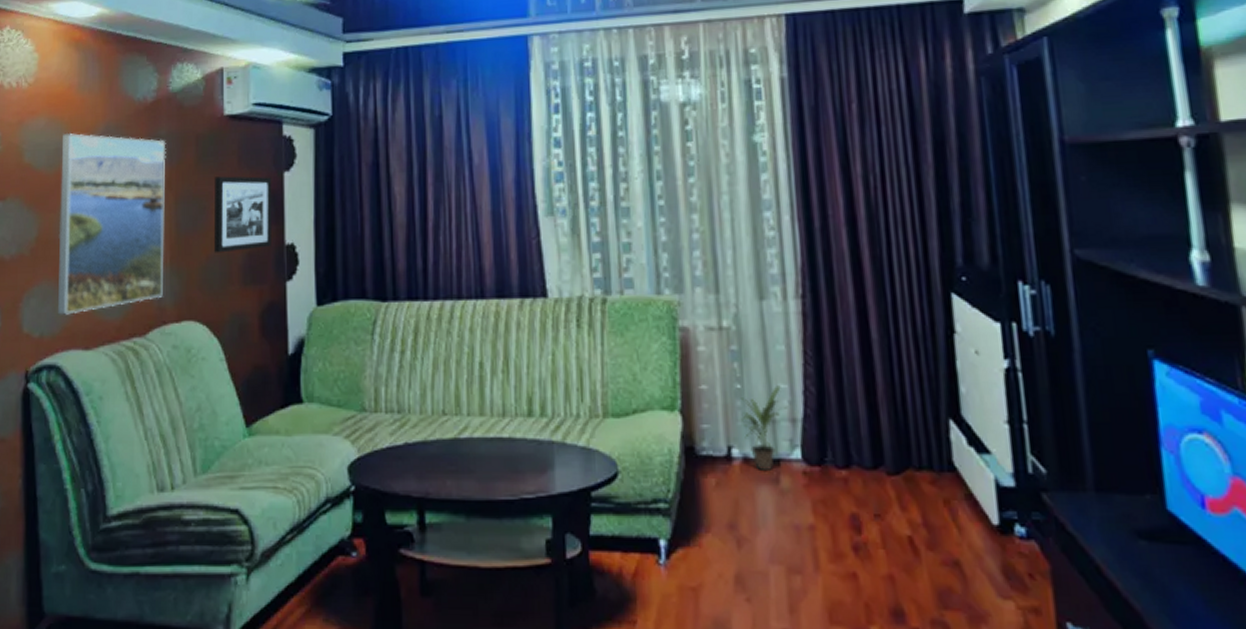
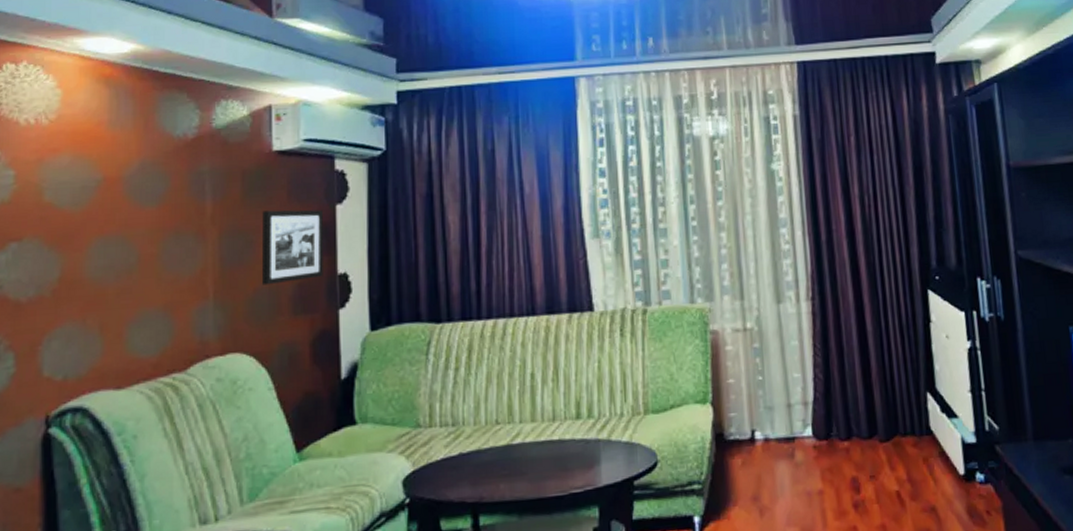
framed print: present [57,132,166,315] -> none [83,170,209,356]
potted plant: present [740,385,788,470] -> none [762,375,801,448]

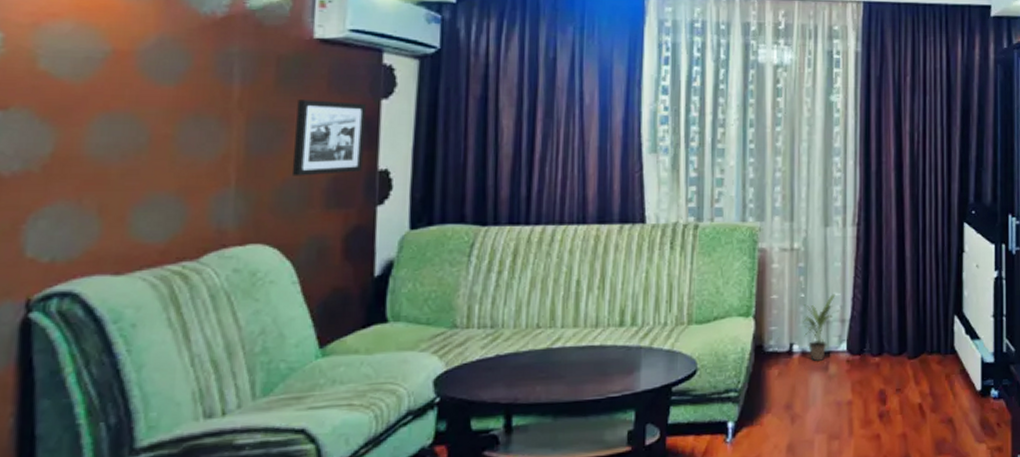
potted plant: none [762,375,801,448] -> present [802,294,839,361]

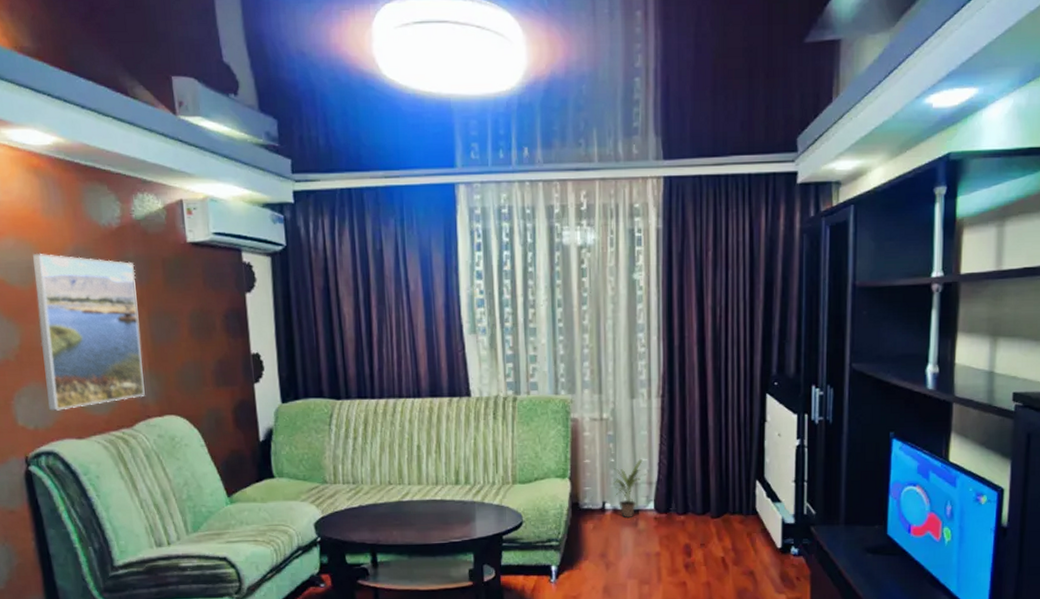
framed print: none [77,40,239,238] -> present [33,253,145,411]
picture frame: present [291,100,367,176] -> none [183,295,239,360]

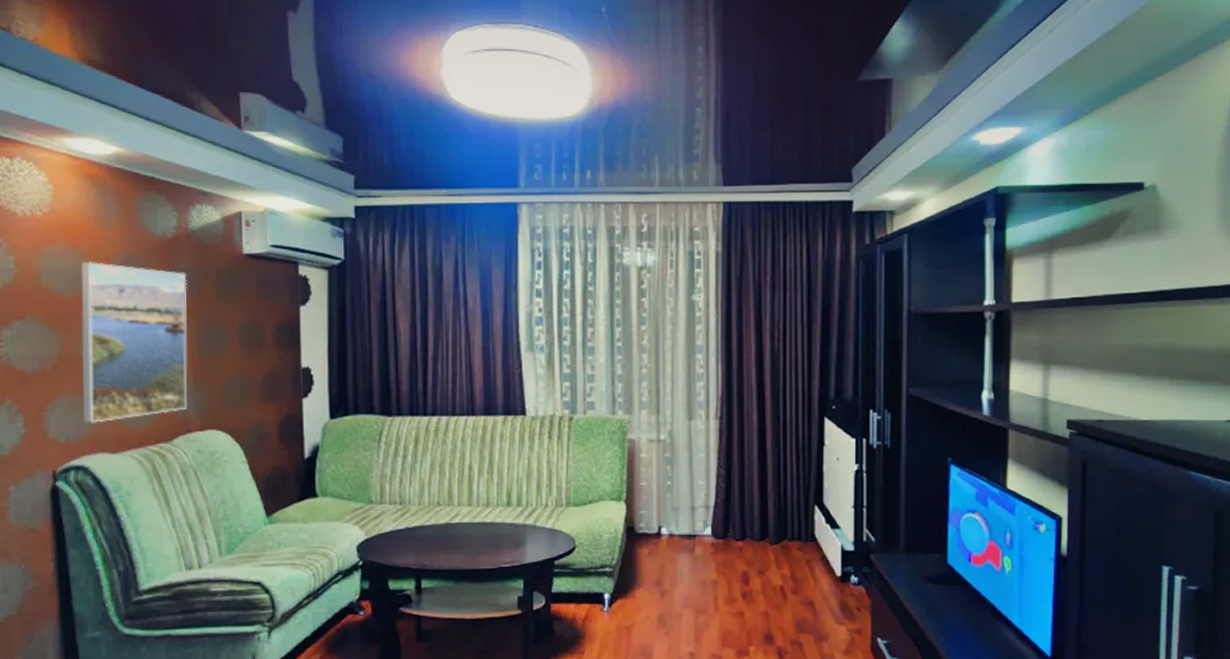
potted plant: present [612,459,646,517] -> none [669,482,704,543]

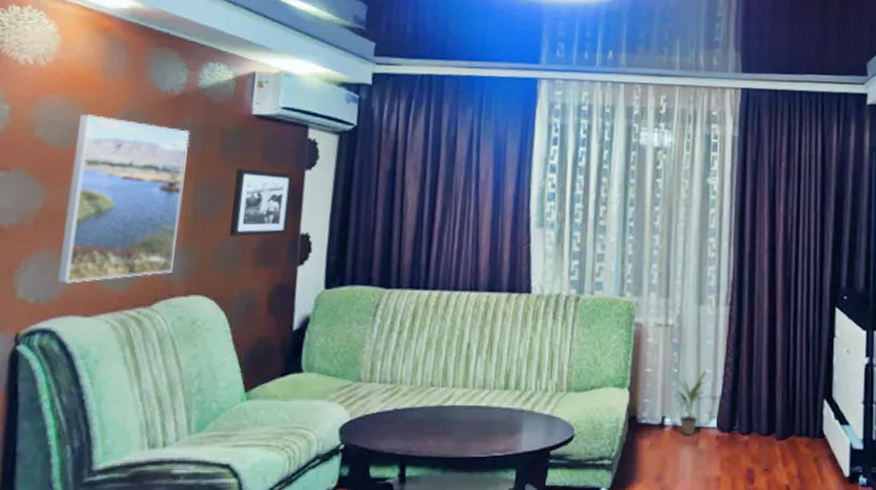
picture frame: none [234,307,289,373] -> present [228,168,294,237]
potted plant: none [669,482,704,543] -> present [674,371,710,435]

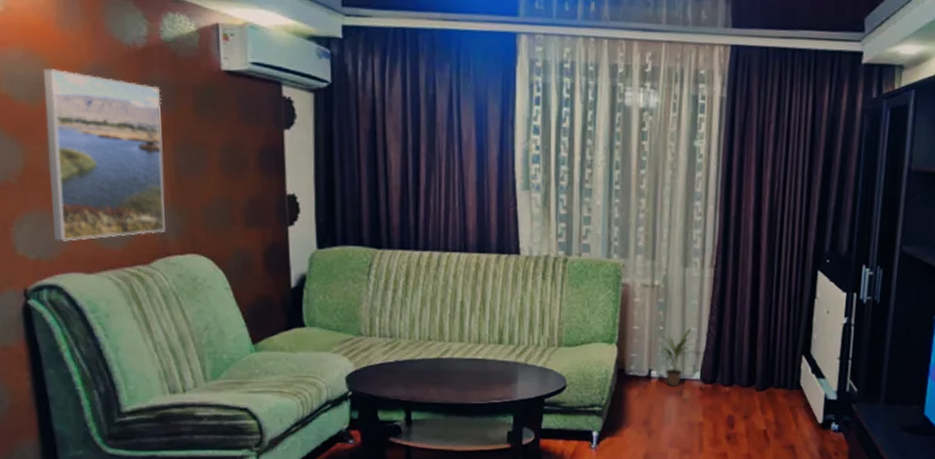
picture frame: present [228,168,294,237] -> none [214,127,273,197]

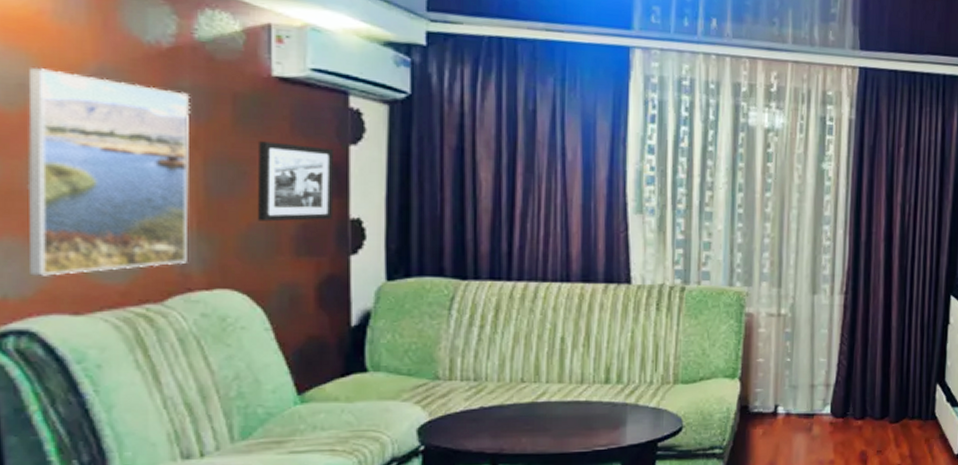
picture frame: none [214,127,273,197] -> present [257,141,335,222]
potted plant: present [660,329,695,386] -> none [787,359,824,422]

